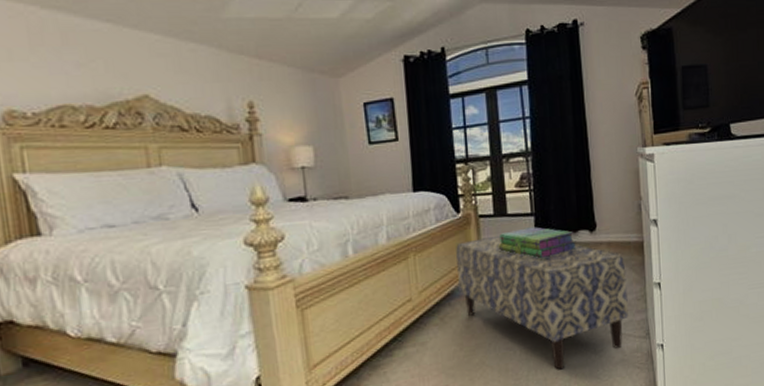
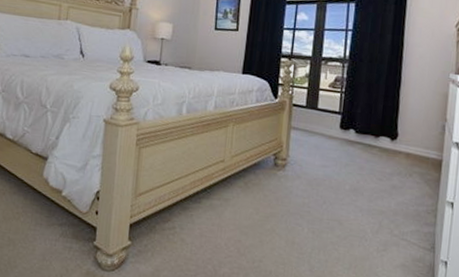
bench: present [456,235,629,370] -> none [265,123,421,257]
stack of books: present [498,226,577,259] -> none [304,123,376,154]

